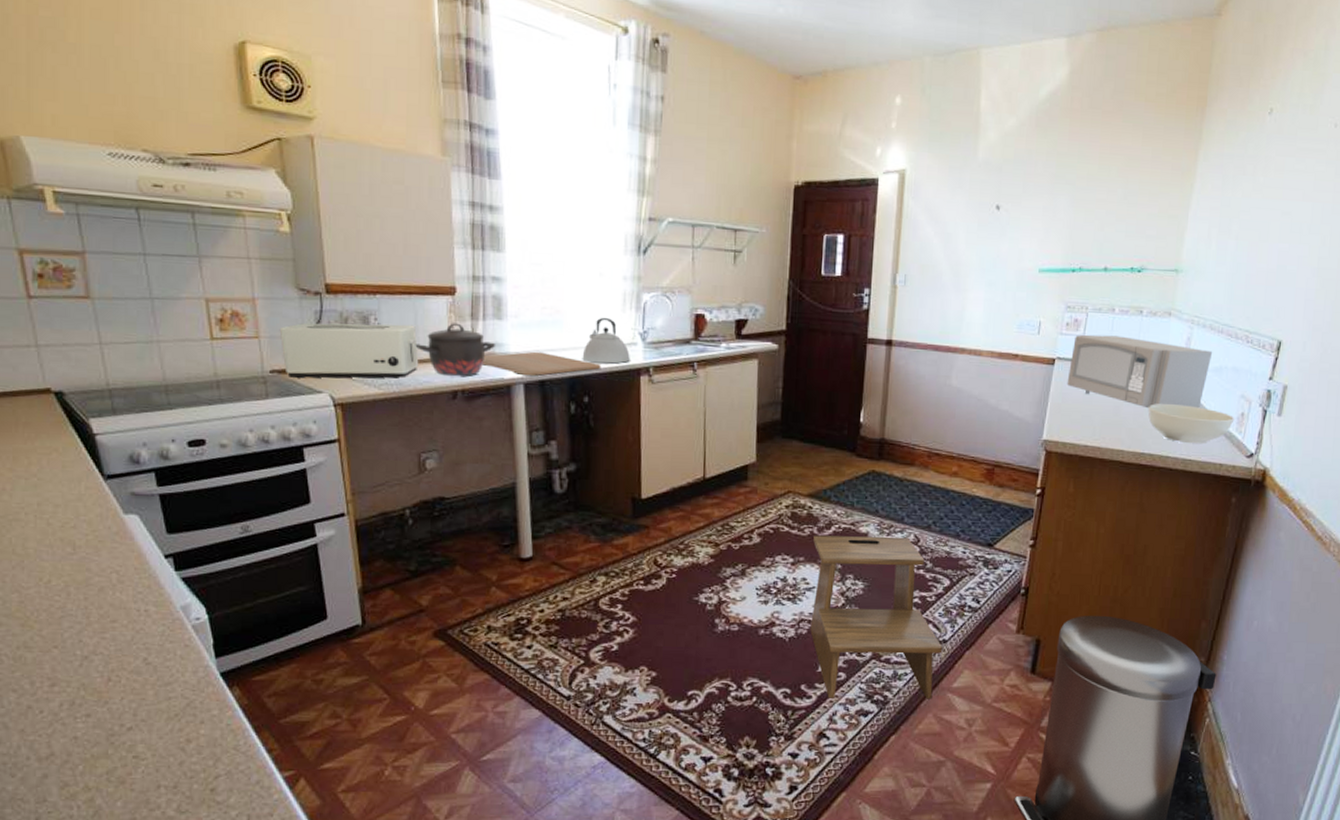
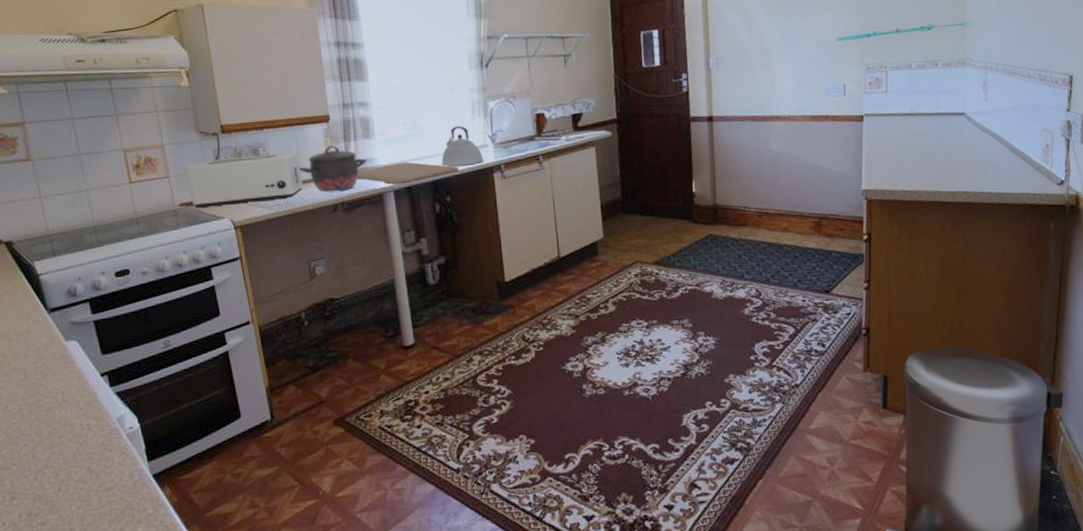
step stool: present [810,535,943,699] -> none [663,292,796,450]
microwave: present [1067,334,1213,409] -> none [877,88,1010,151]
bowl: present [1147,404,1235,445] -> none [956,143,1040,179]

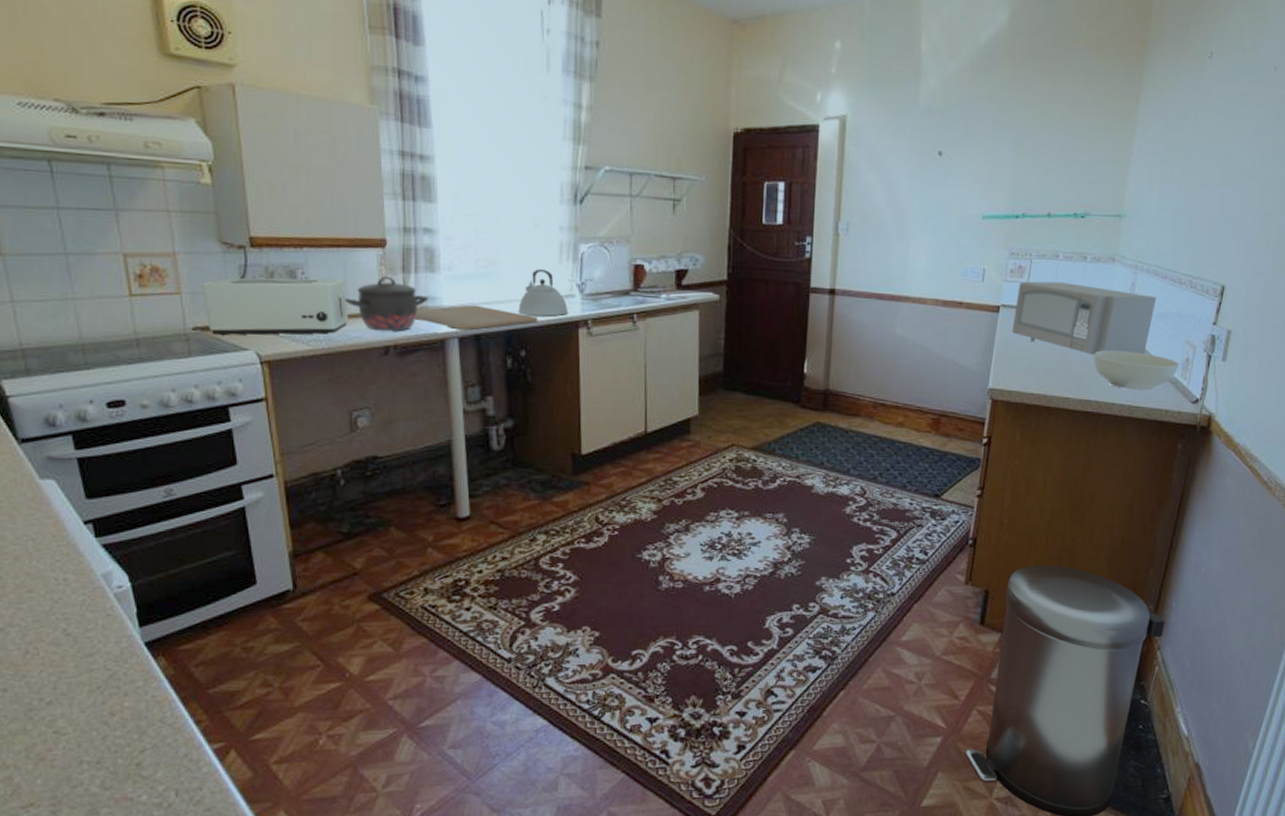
microwave: none [877,88,1010,151] -> present [1012,281,1157,355]
bowl: none [956,143,1040,179] -> present [1093,350,1180,391]

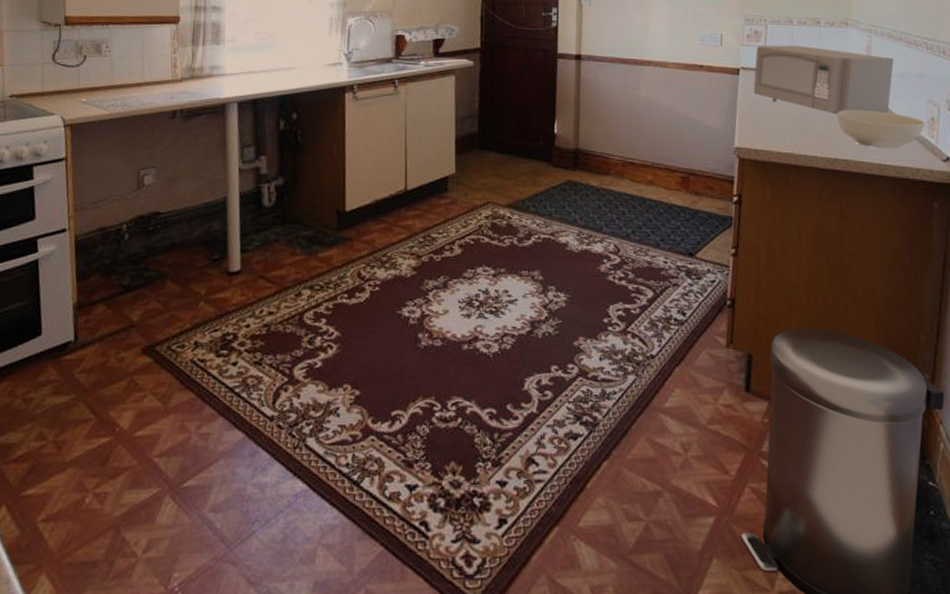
toaster: present [202,277,349,335] -> none [21,51,143,102]
cooking pot: present [344,276,428,332] -> none [140,48,213,98]
chopping board: present [415,304,538,331] -> none [201,72,309,96]
kettle: present [518,268,568,317] -> none [291,40,336,83]

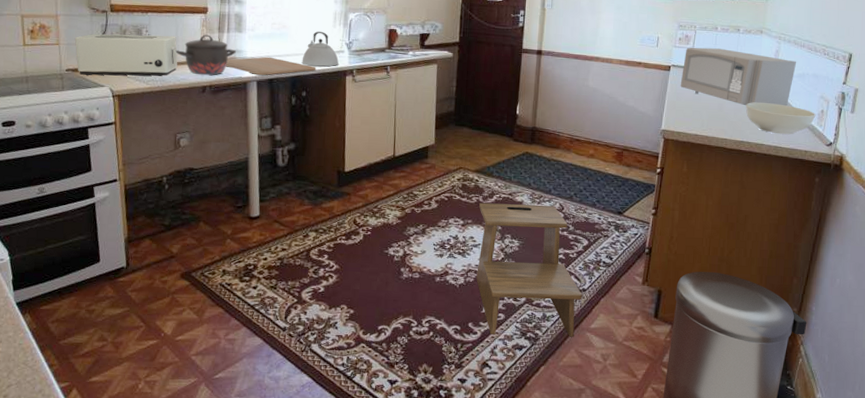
toaster: none [21,51,143,102] -> present [74,33,178,76]
cooking pot: none [140,48,213,98] -> present [175,34,236,76]
chopping board: none [201,72,309,96] -> present [226,56,316,76]
kettle: none [291,40,336,83] -> present [301,31,339,67]
step stool: none [514,246,651,421] -> present [476,202,583,337]

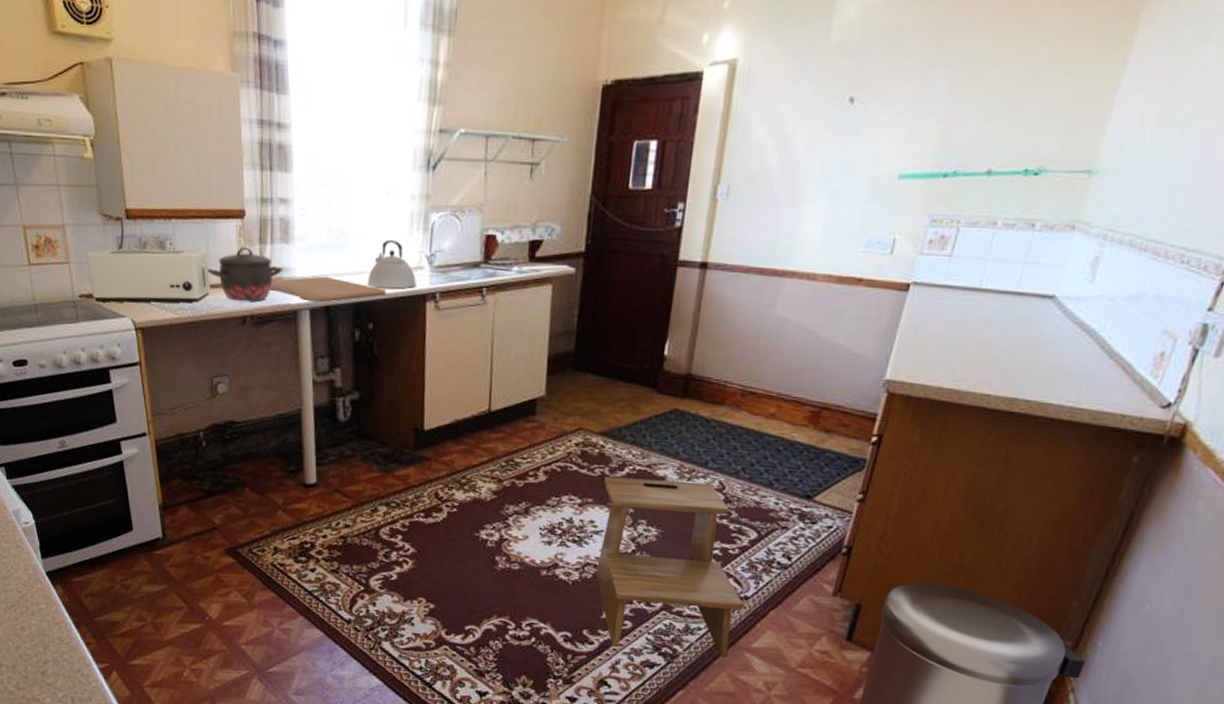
microwave: present [680,47,797,106] -> none [922,254,1130,346]
bowl: present [745,102,816,135] -> none [1028,339,1151,390]

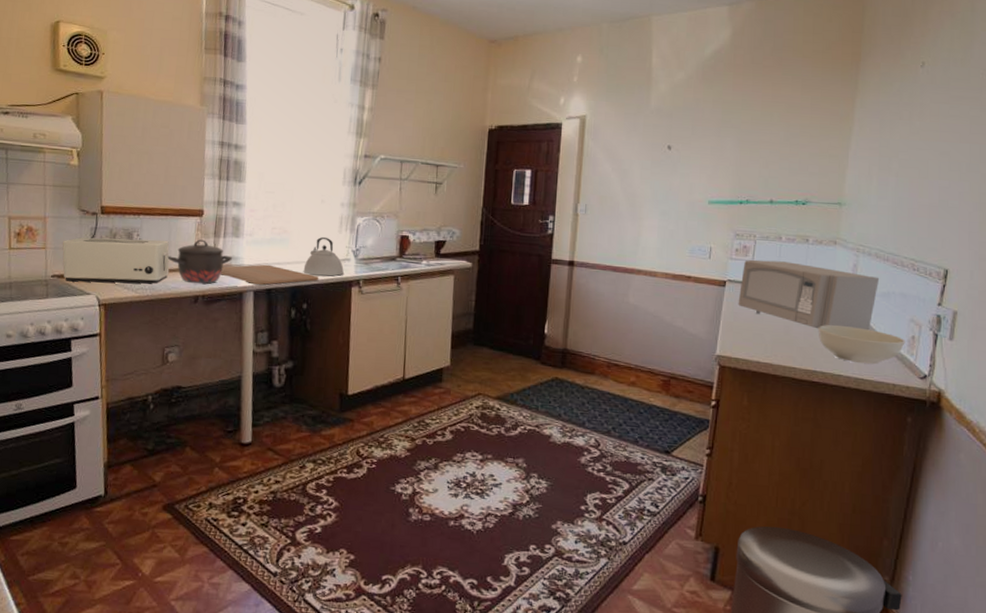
step stool: present [595,476,744,658] -> none [496,435,623,600]
microwave: none [922,254,1130,346] -> present [738,259,880,331]
bowl: none [1028,339,1151,390] -> present [818,325,906,365]

